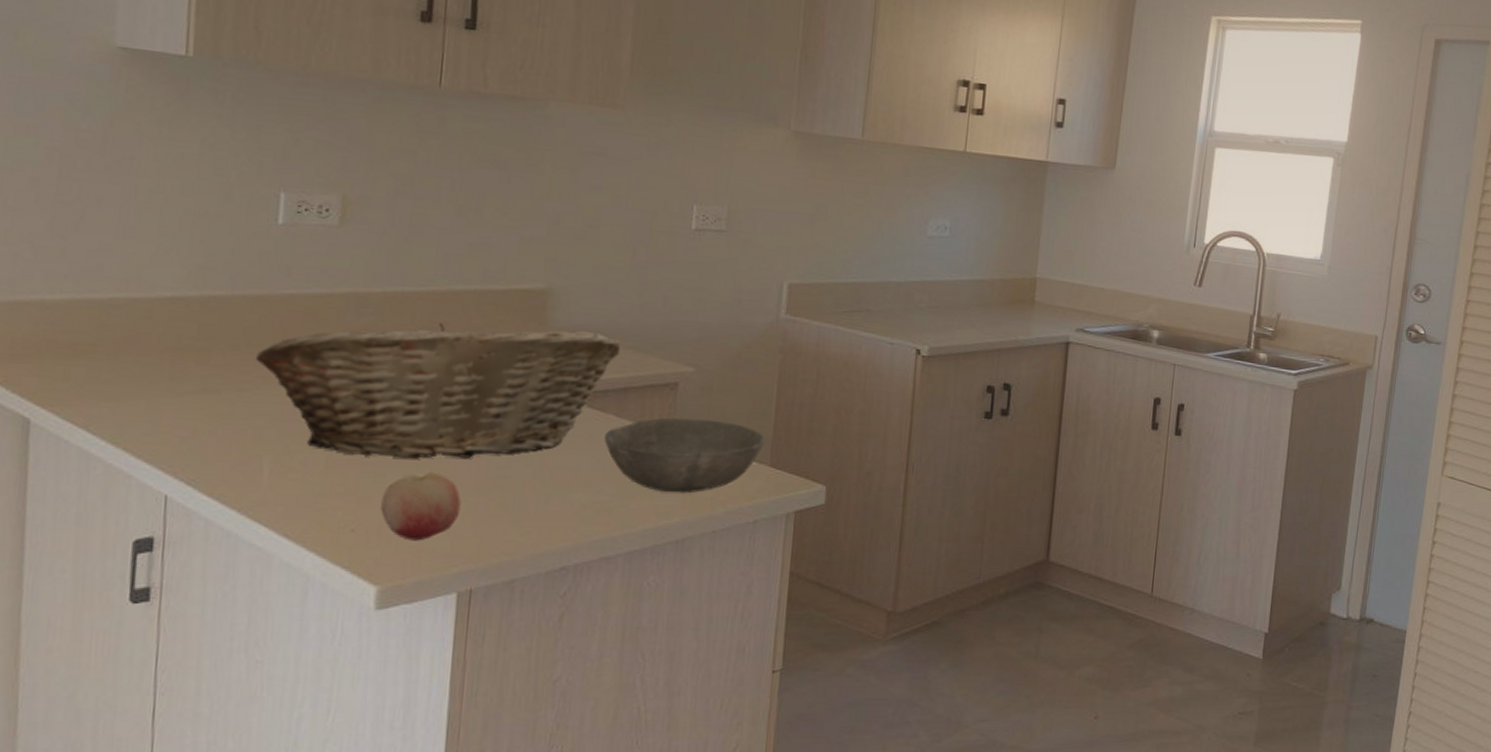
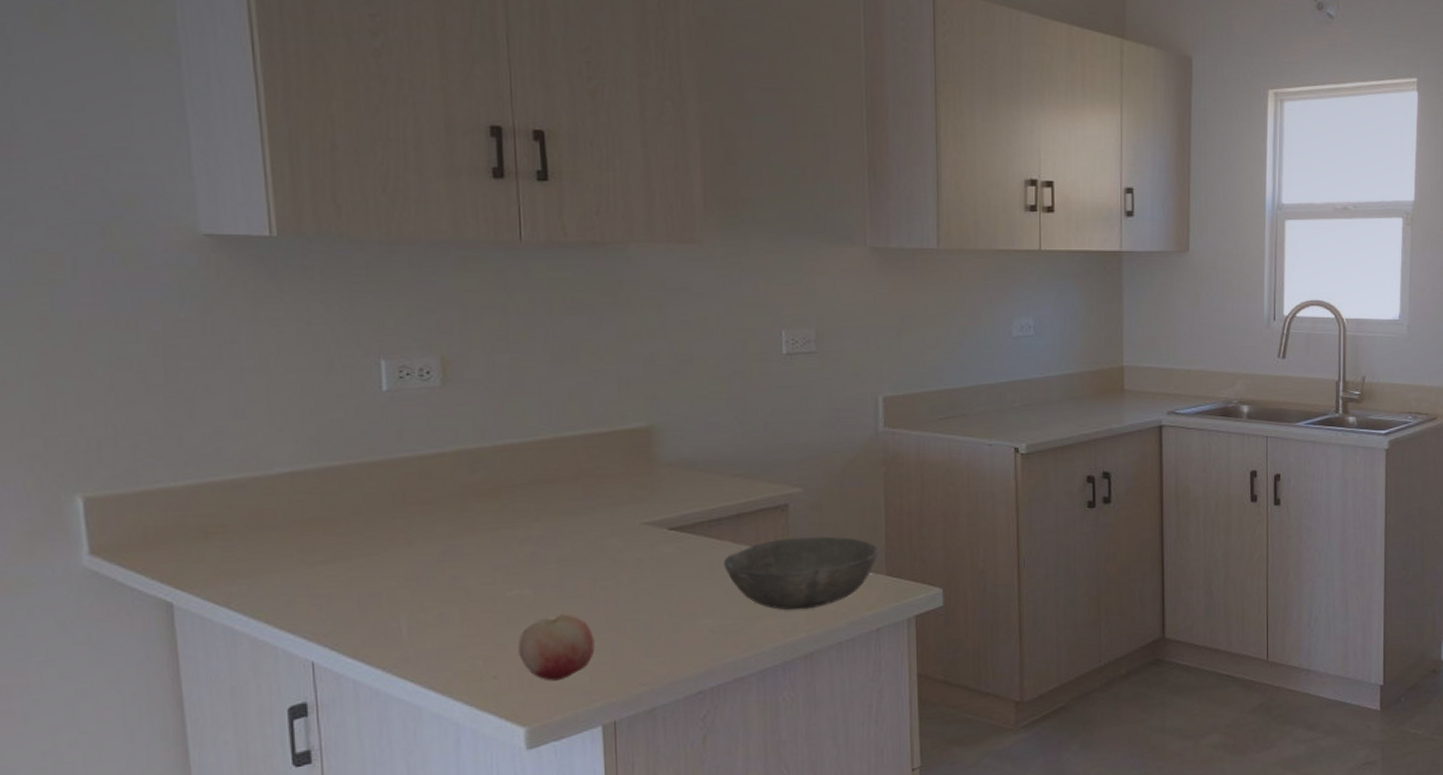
fruit basket: present [256,322,620,459] -> none [380,463,728,605]

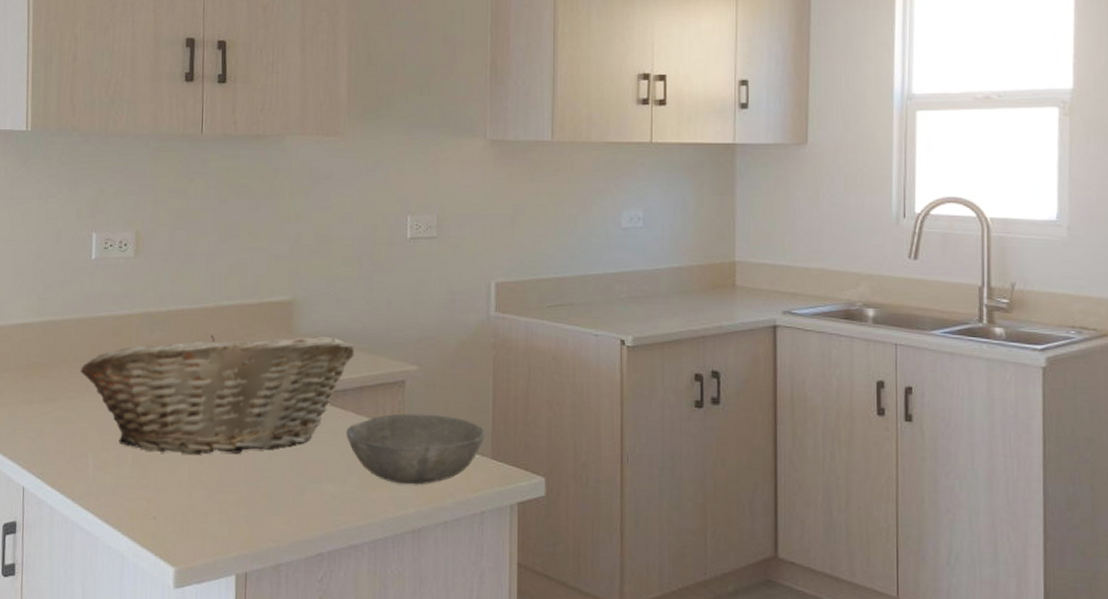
fruit basket: none [380,463,728,605] -> present [81,334,354,454]
fruit: present [518,613,595,681] -> none [174,466,235,528]

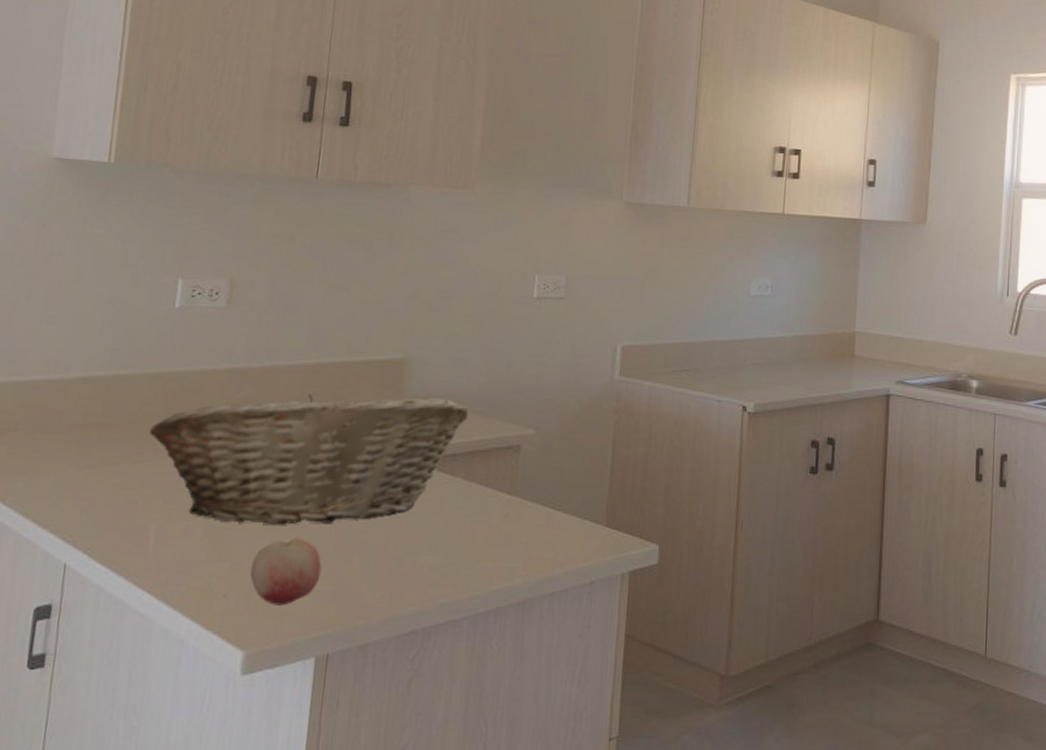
fruit: none [174,466,235,528] -> present [250,537,322,606]
bowl: present [345,413,486,485] -> none [452,479,601,555]

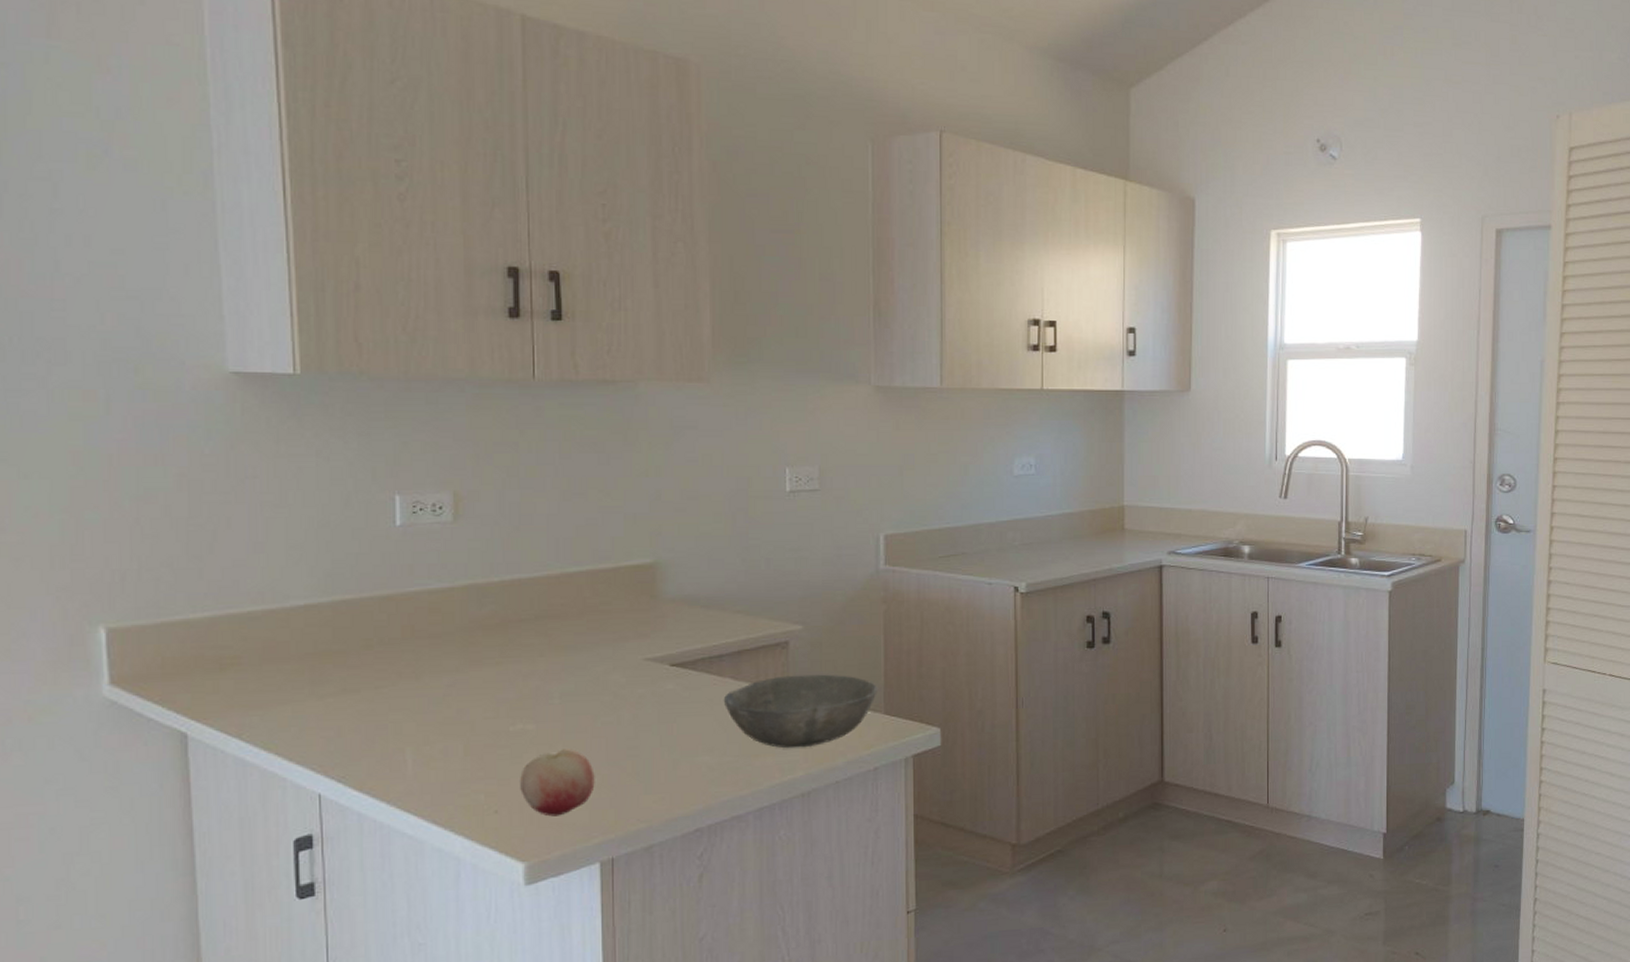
fruit basket: present [149,393,468,525] -> none [389,600,730,740]
bowl: none [452,479,601,555] -> present [723,674,877,749]

